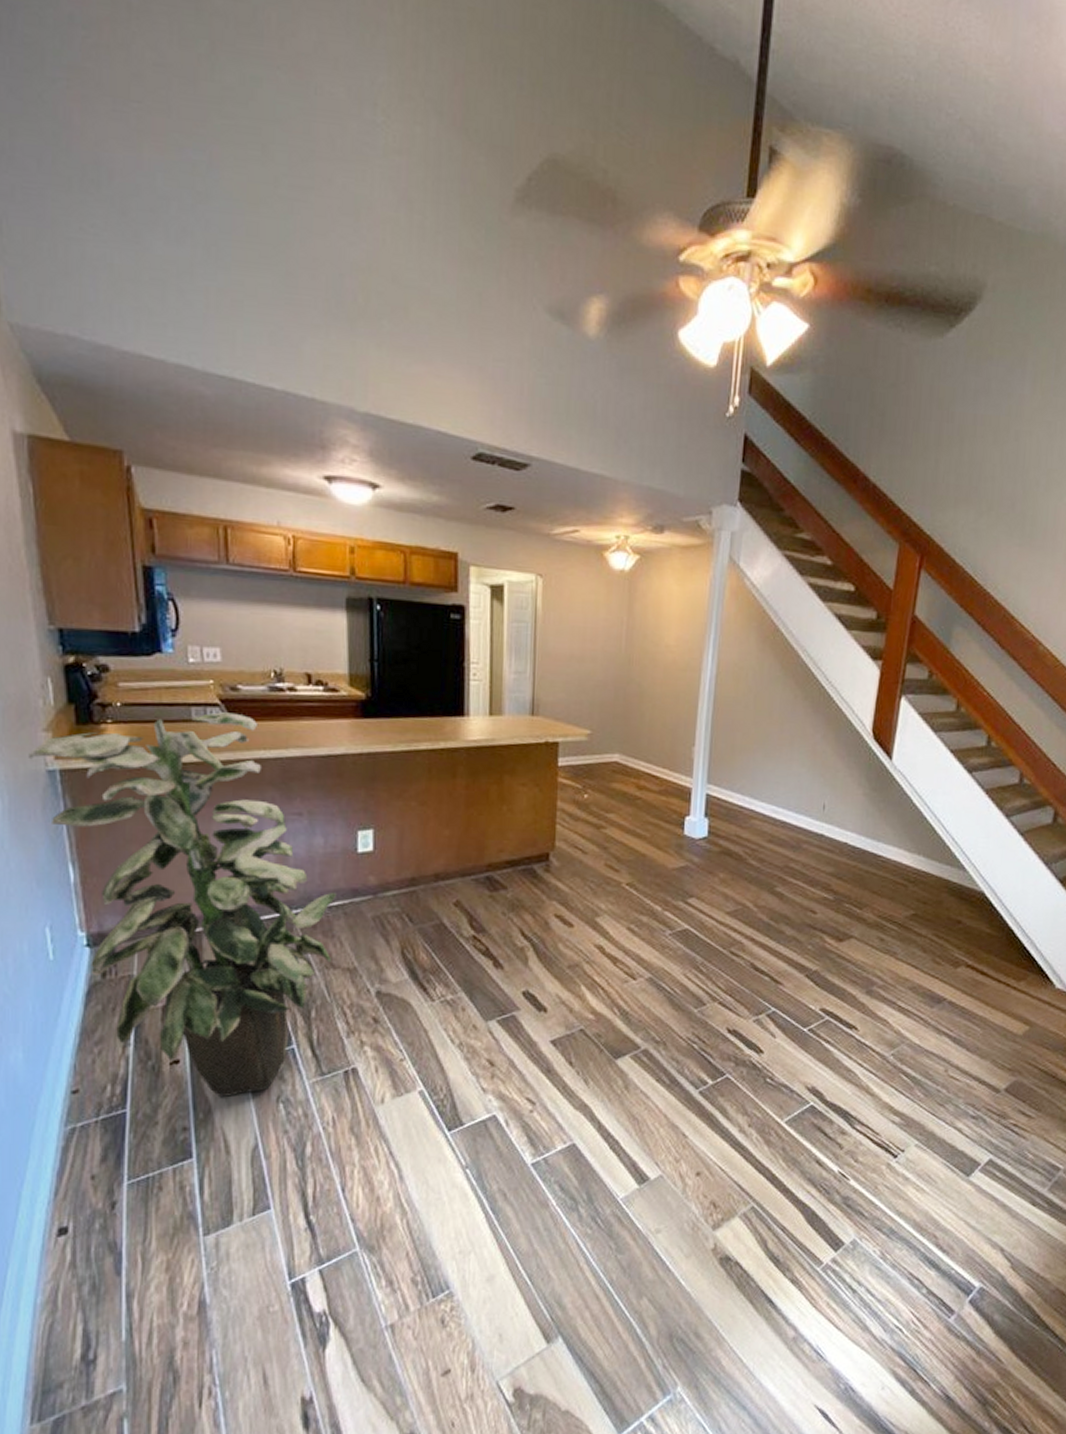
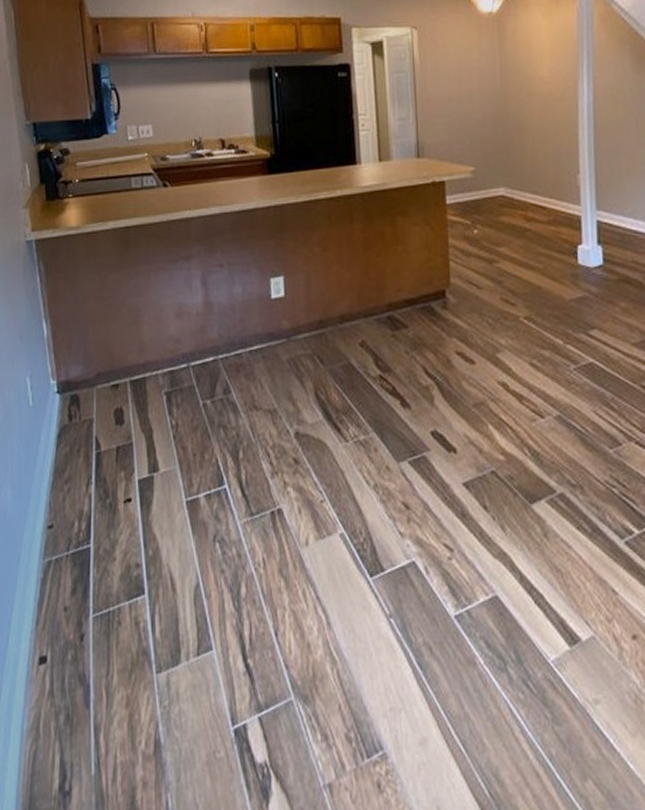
indoor plant: present [28,712,336,1098] -> none [13,180,255,536]

